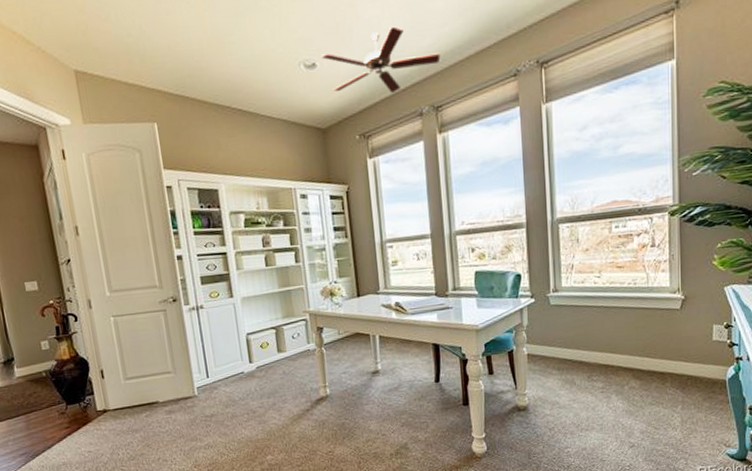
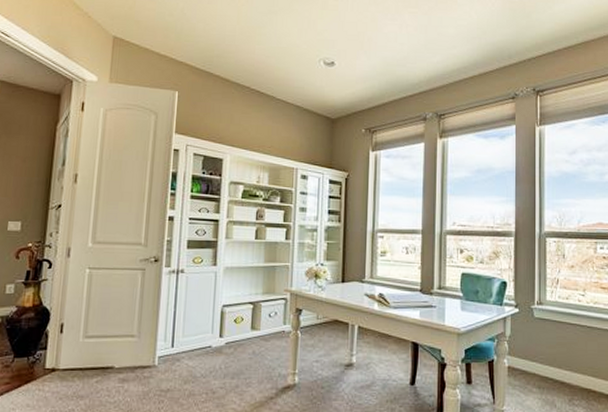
ceiling fan: present [321,26,441,94] -> none [340,42,448,98]

